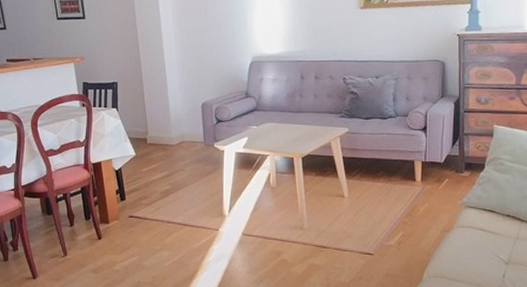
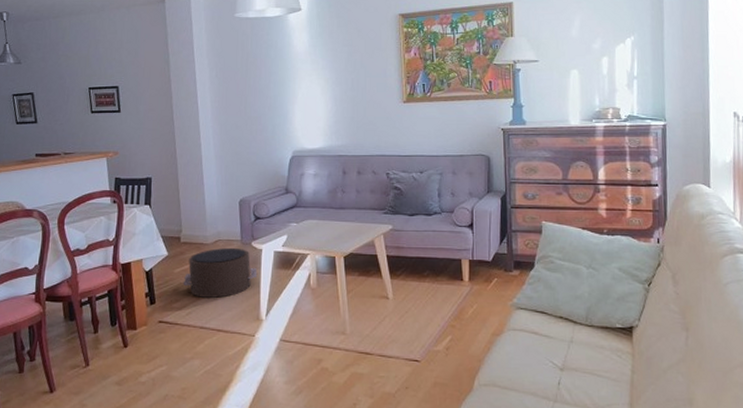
pouf: none [150,149,220,195] -> present [183,248,258,298]

